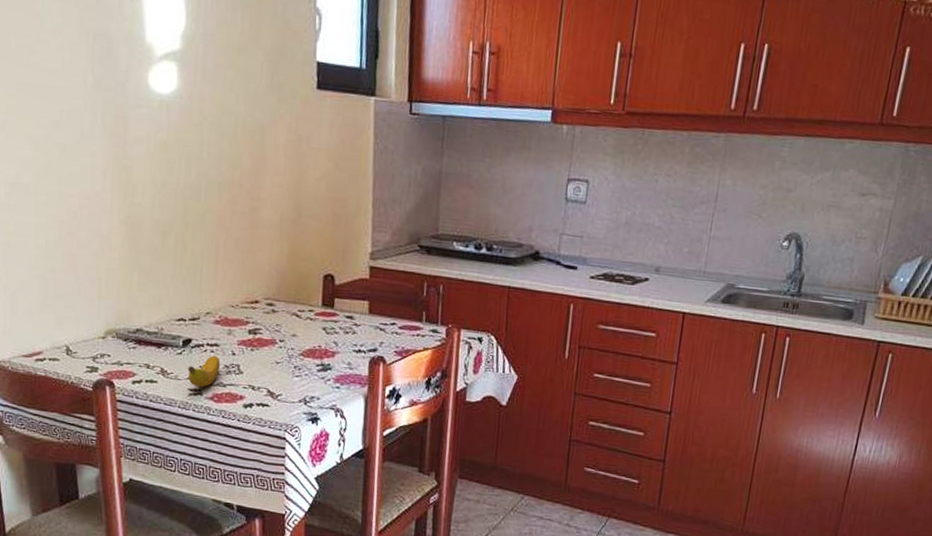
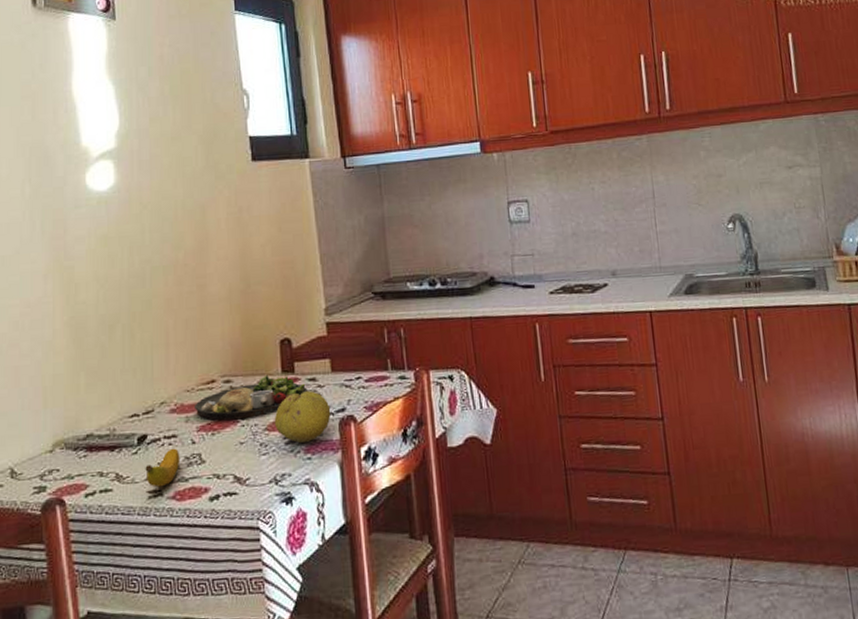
dinner plate: none [237,305,344,342] -> present [195,374,308,420]
fruit: none [309,327,363,374] -> present [274,391,331,444]

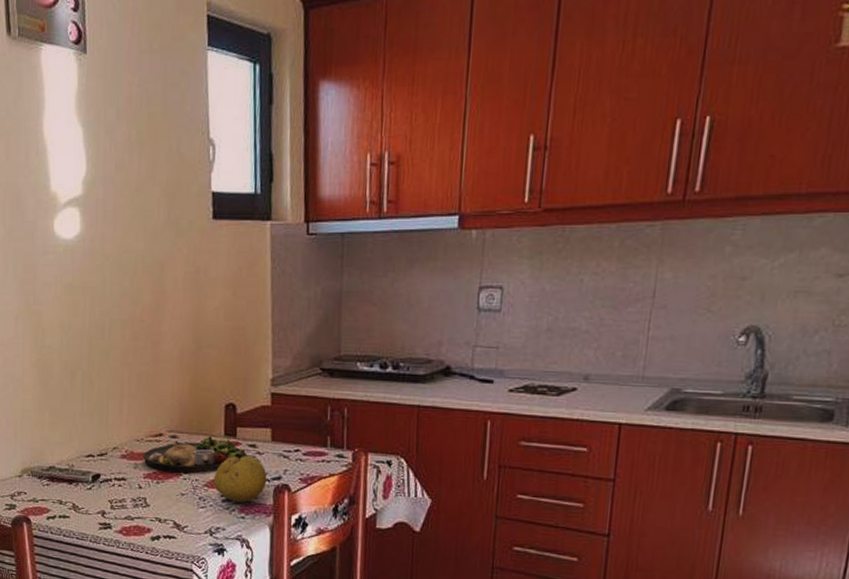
banana: present [145,448,180,488] -> none [97,489,128,521]

